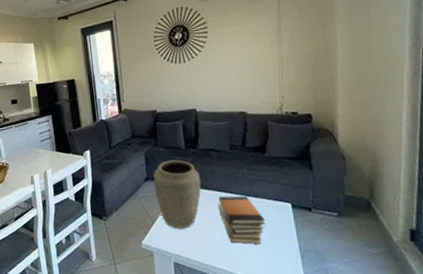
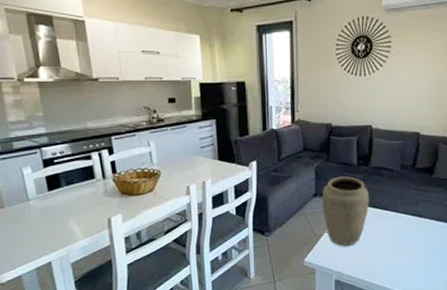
book stack: present [217,195,266,244] -> none [383,215,427,262]

